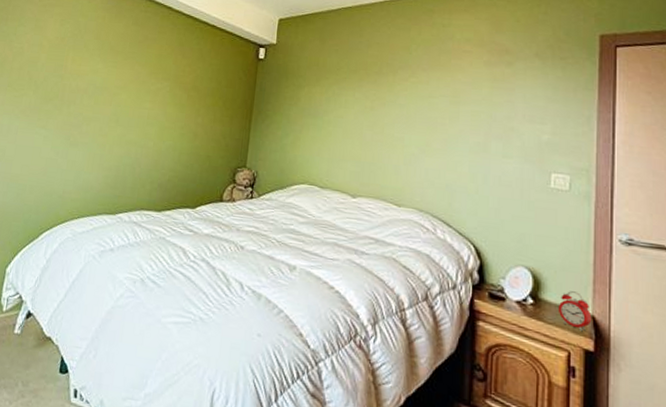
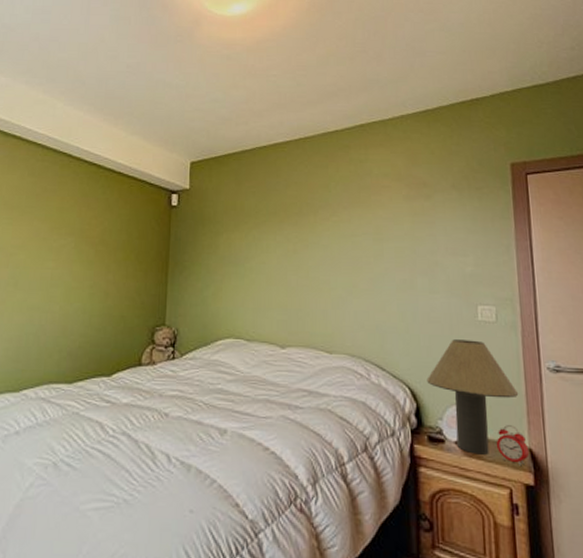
table lamp: none [492,204,586,317] -> present [426,339,519,455]

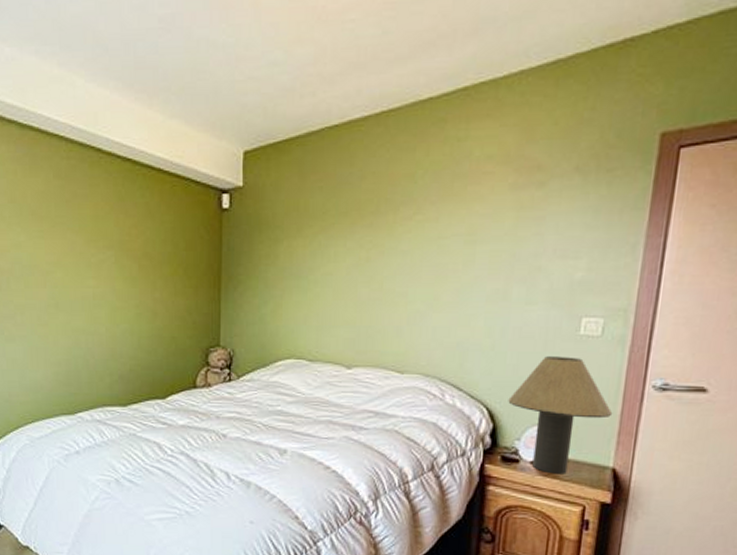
alarm clock: present [497,425,530,465] -> none [577,445,613,484]

